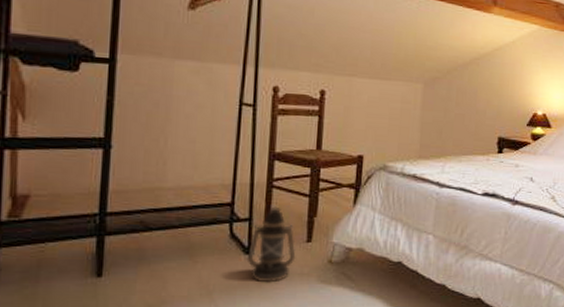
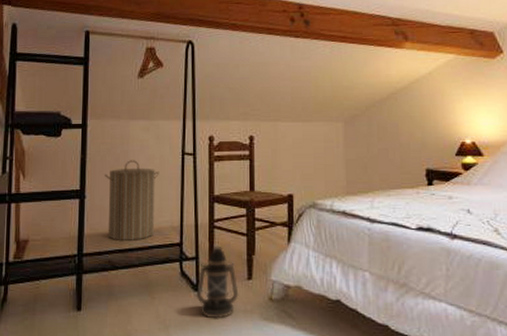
laundry hamper: none [137,106,210,199] -> present [104,160,159,240]

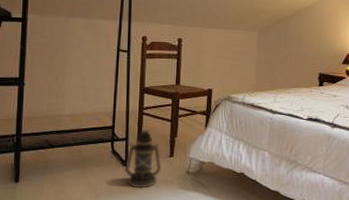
laundry hamper: present [104,160,159,240] -> none [43,53,96,123]

